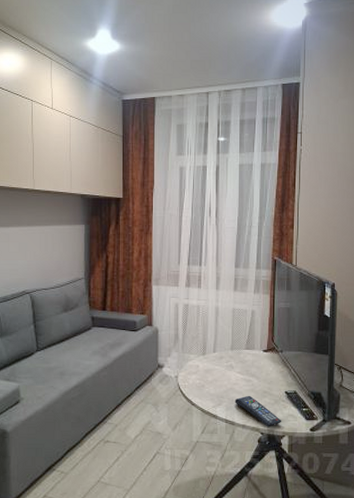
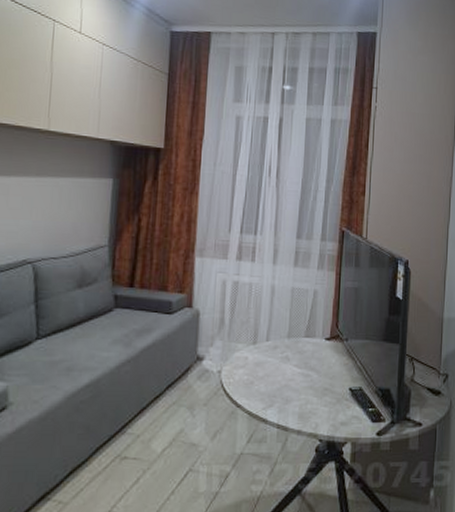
remote control: present [234,395,282,427] -> none [289,393,345,432]

